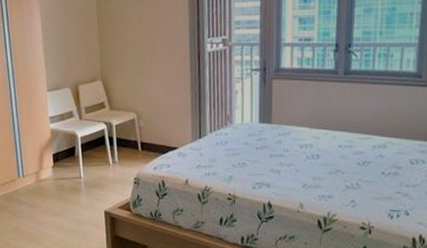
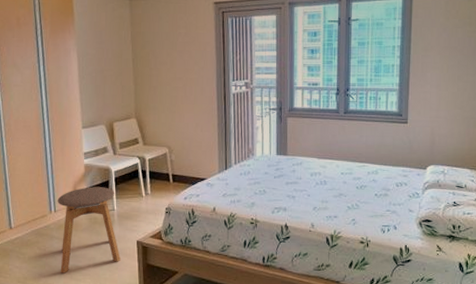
stool: none [25,152,88,239] -> present [57,187,121,274]

